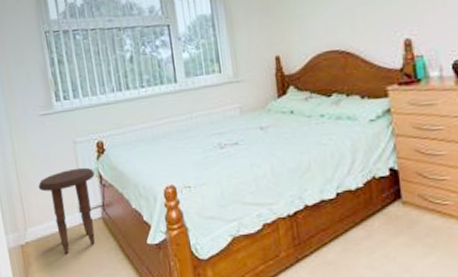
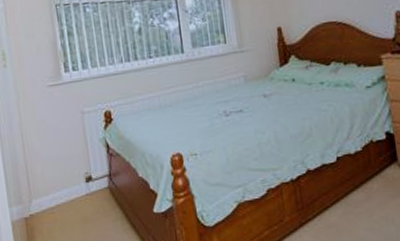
side table: present [38,167,96,255] -> none [44,137,102,226]

